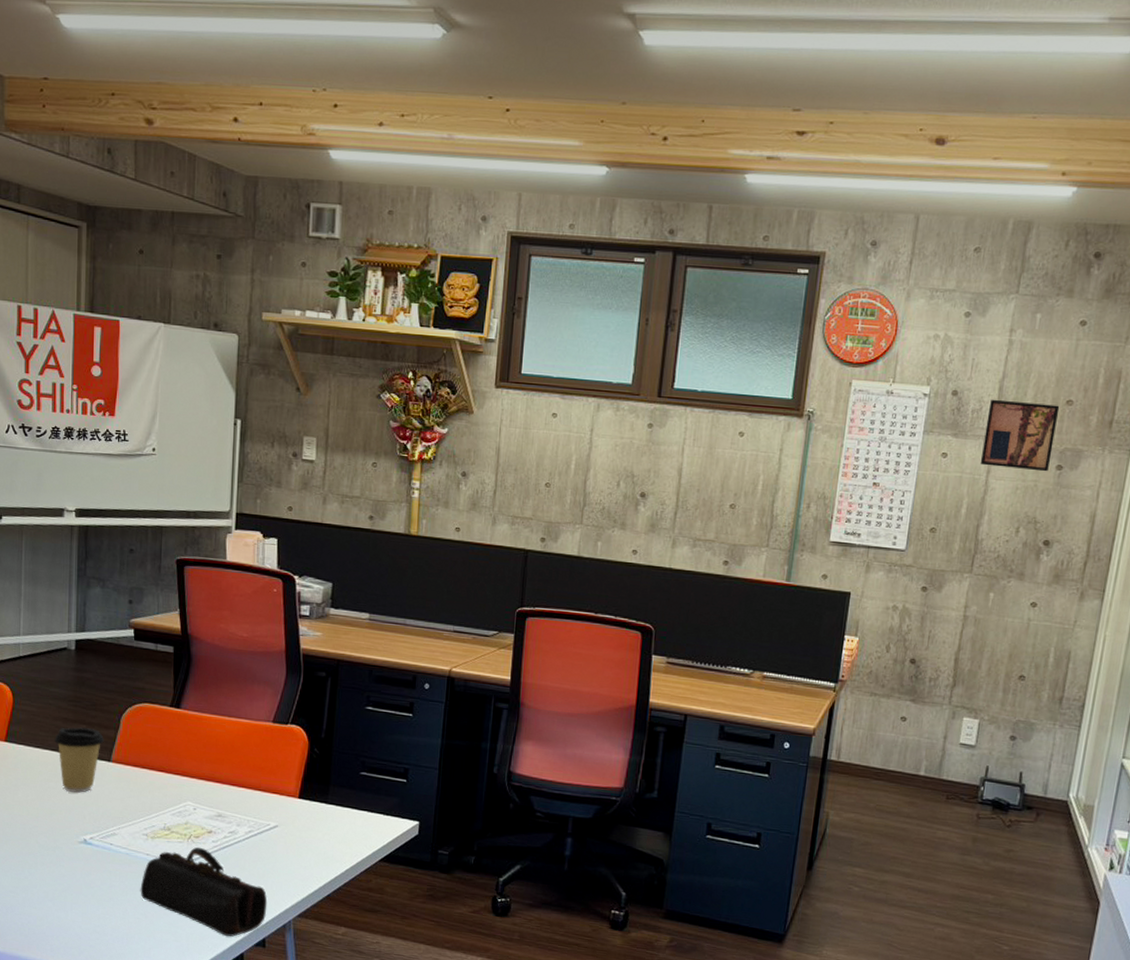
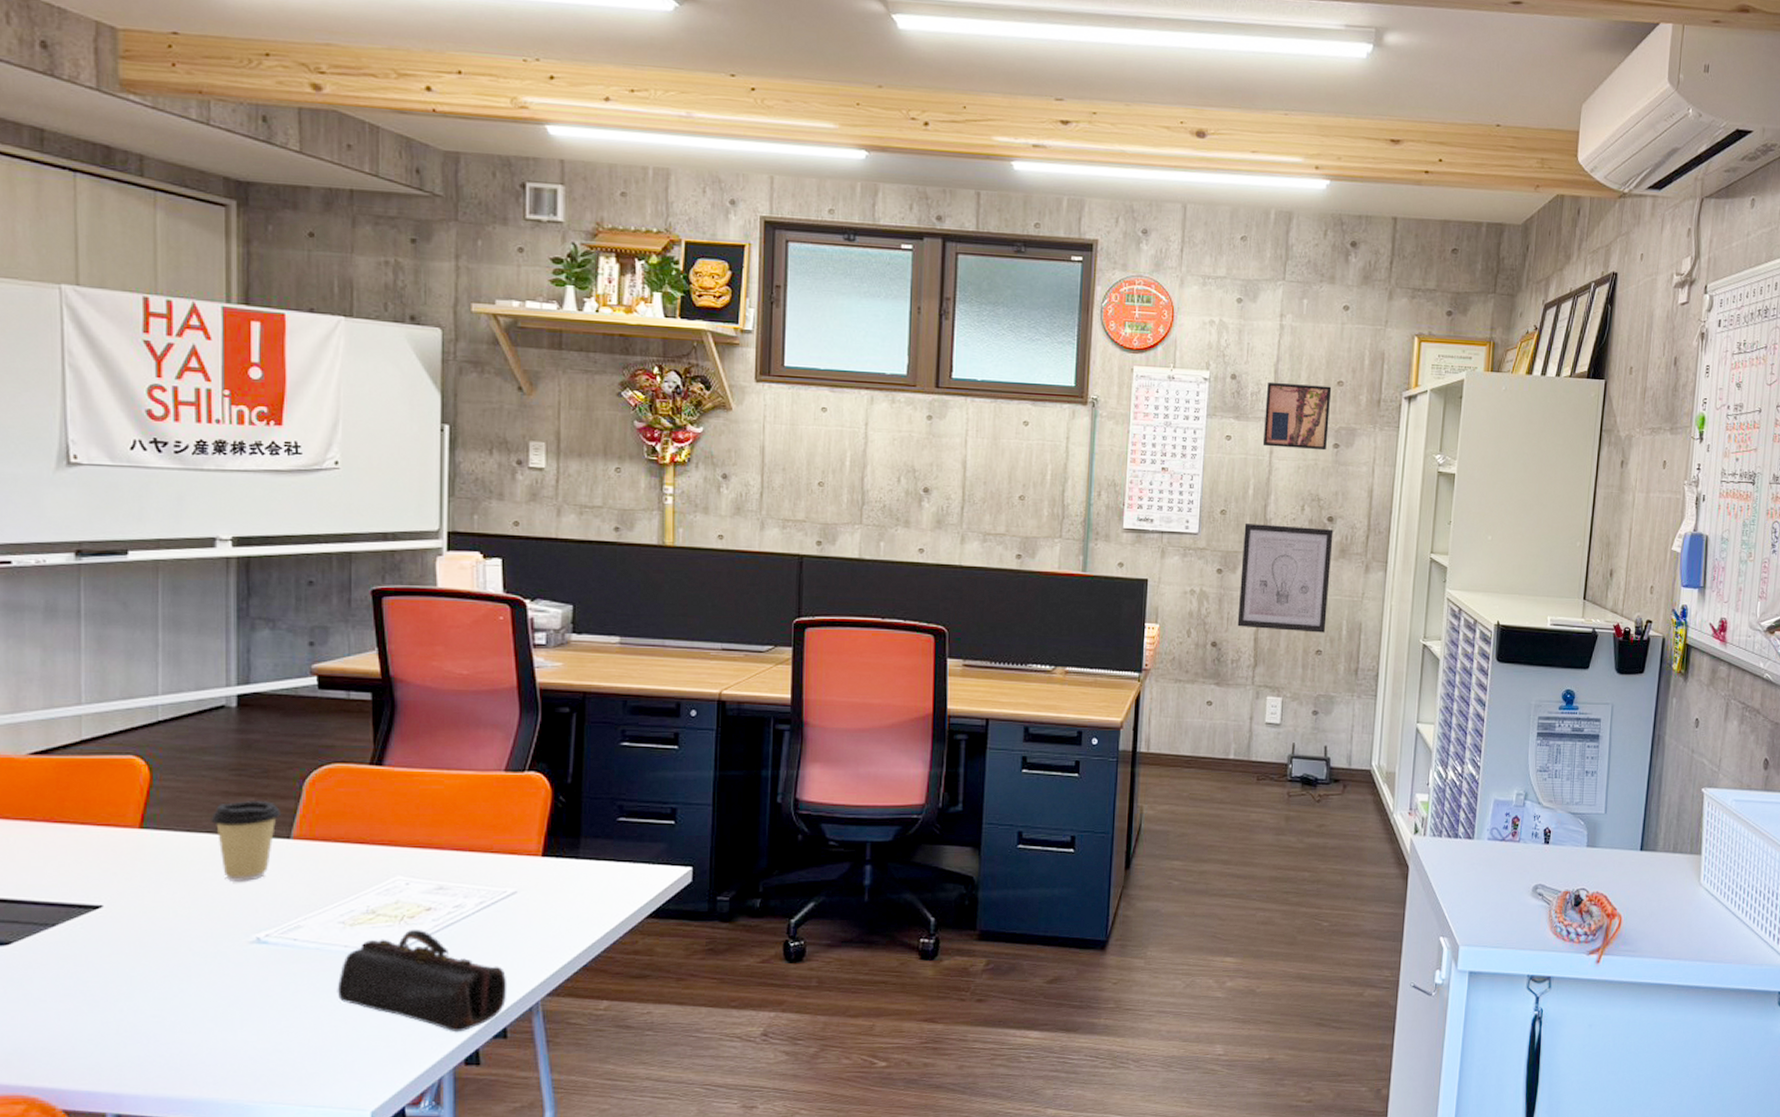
wall art: none [938,542,1049,658] -> present [1237,522,1334,633]

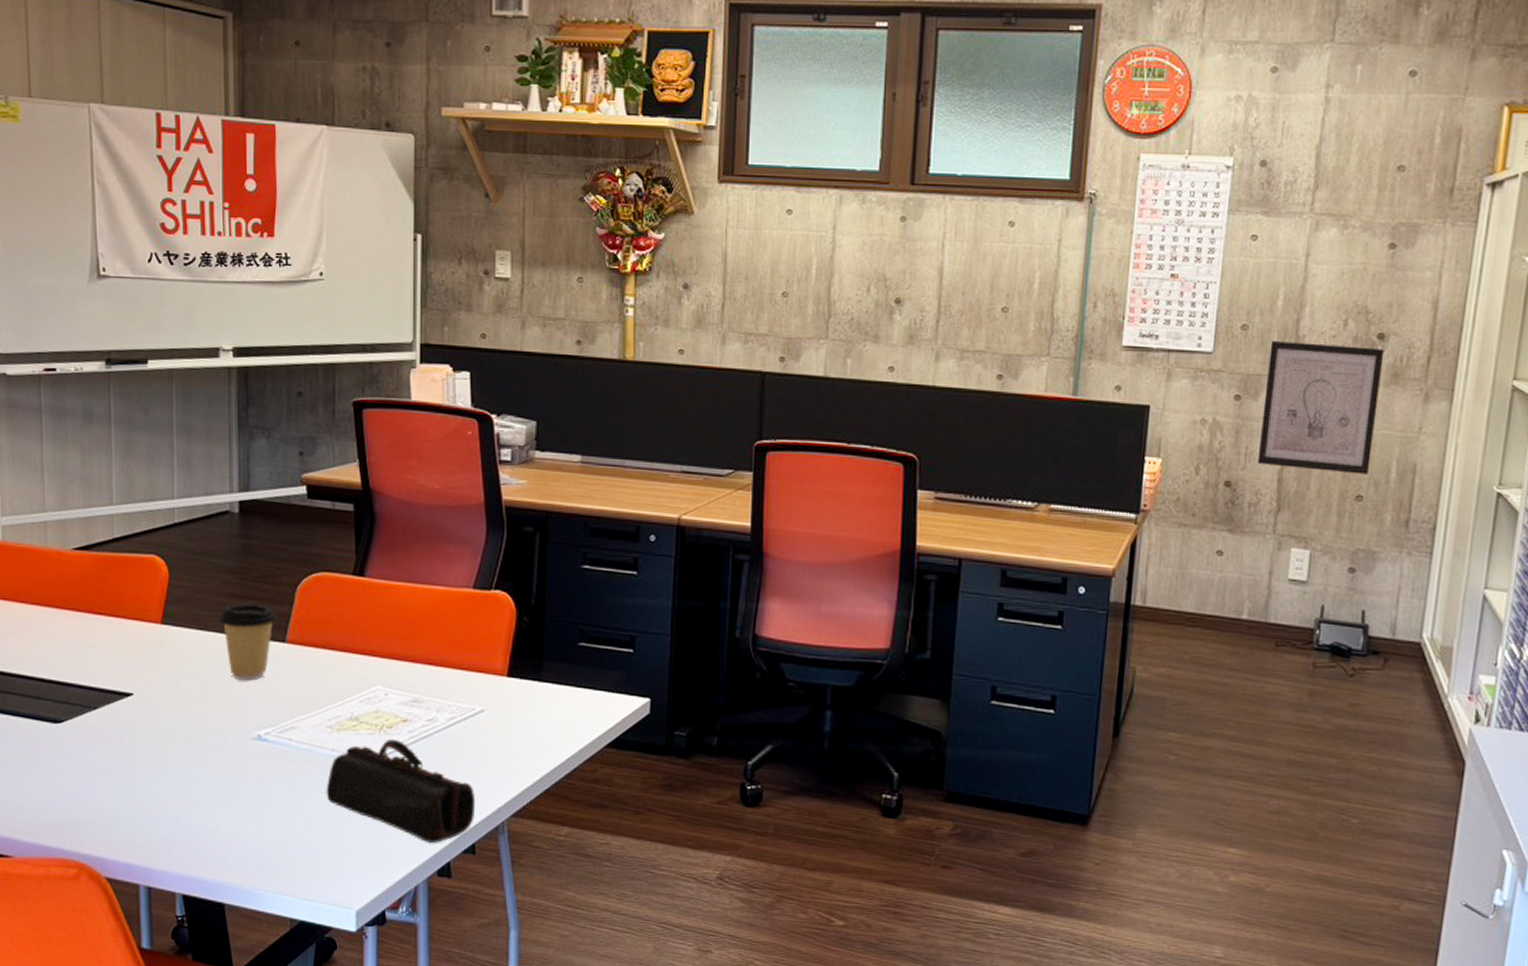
wall art: present [1262,381,1332,451] -> none [1297,168,1390,252]

